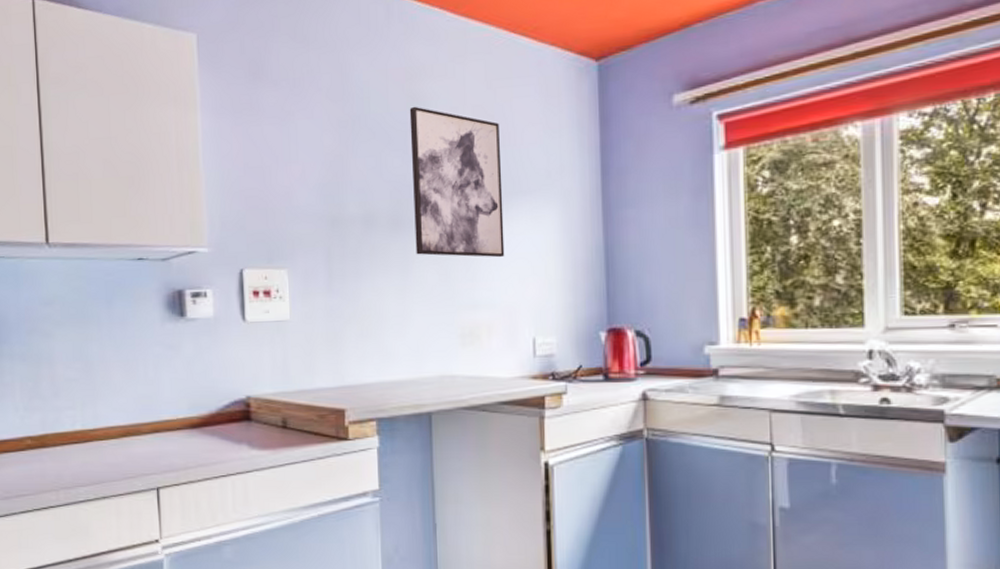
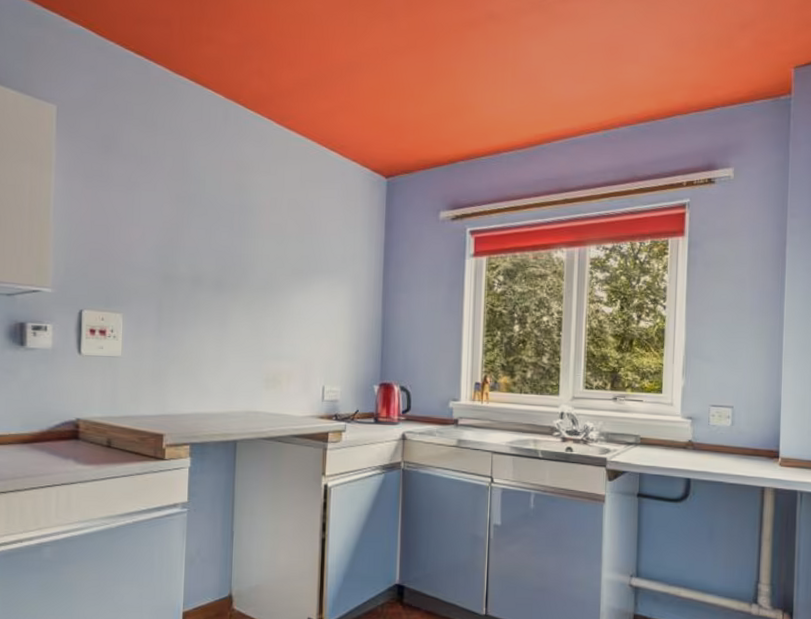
wall art: present [409,106,505,258] -> none [234,193,308,321]

